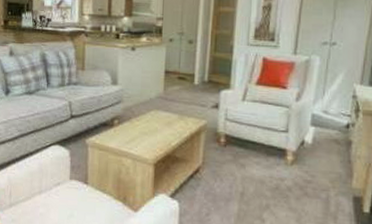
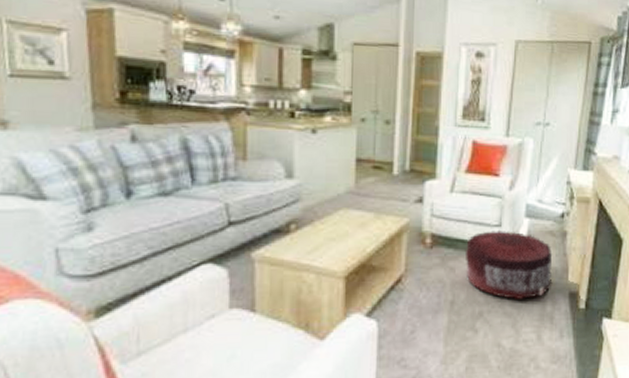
pouf: none [254,135,337,198] -> present [465,229,553,299]

